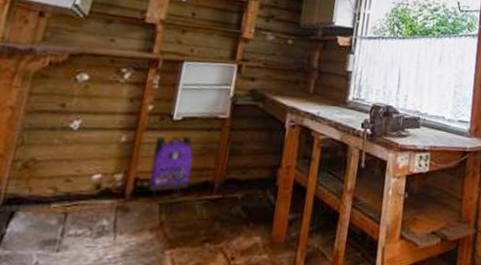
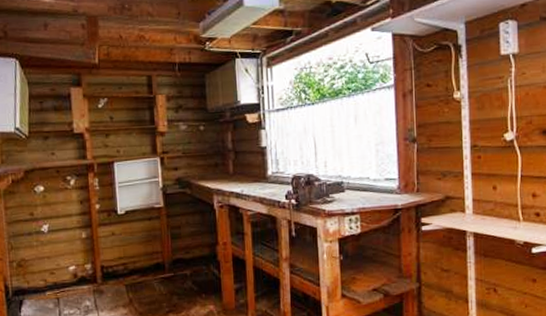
backpack: present [148,136,193,200] -> none [109,226,144,282]

